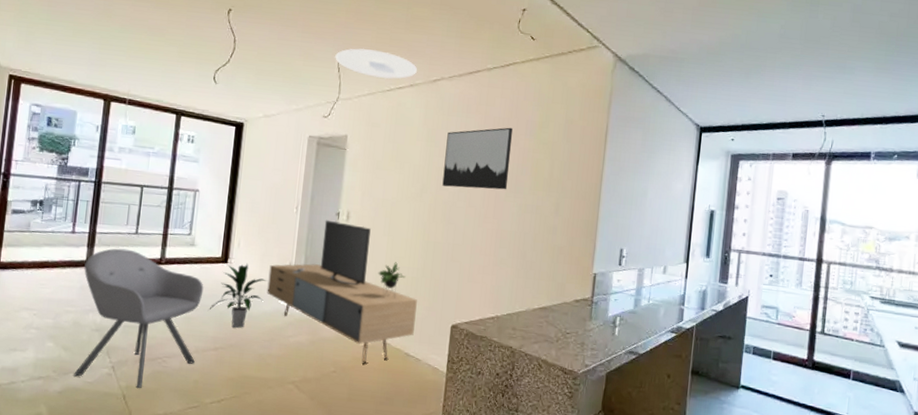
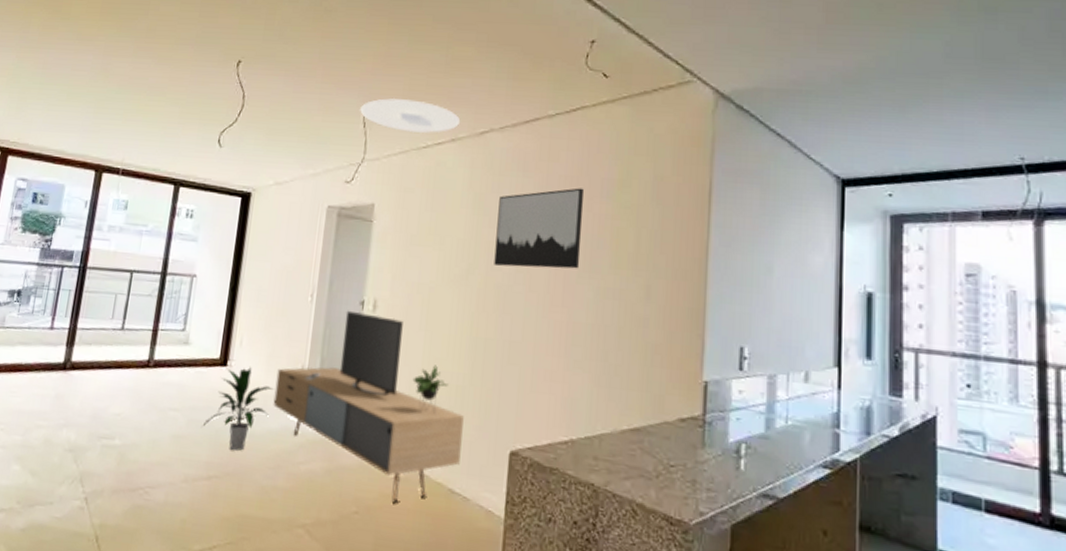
chair: present [73,248,204,388] -> none [39,347,198,527]

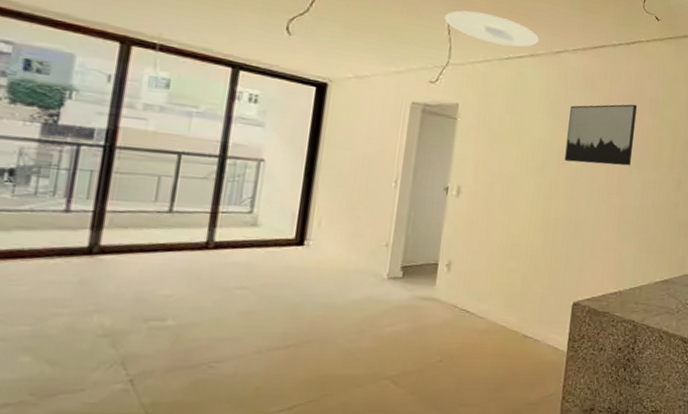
indoor plant: present [204,366,275,451] -> none [278,245,358,321]
media console: present [273,310,464,502] -> none [356,195,537,349]

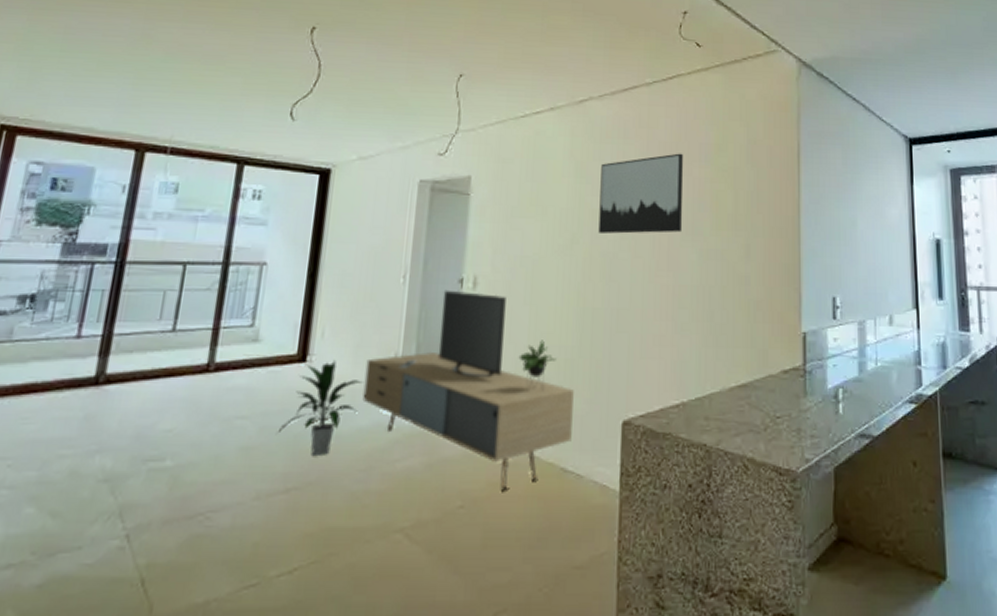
indoor plant: none [278,245,358,321] -> present [279,359,364,457]
media console: none [356,195,537,349] -> present [362,289,574,490]
ceiling light: present [444,10,540,48] -> none [452,67,559,103]

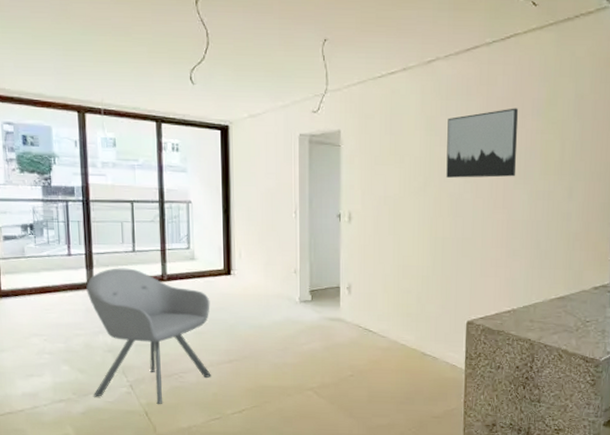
chair: none [62,354,271,565] -> present [86,268,211,404]
indoor plant: present [279,359,364,457] -> none [219,273,274,340]
media console: present [362,289,574,490] -> none [274,222,430,365]

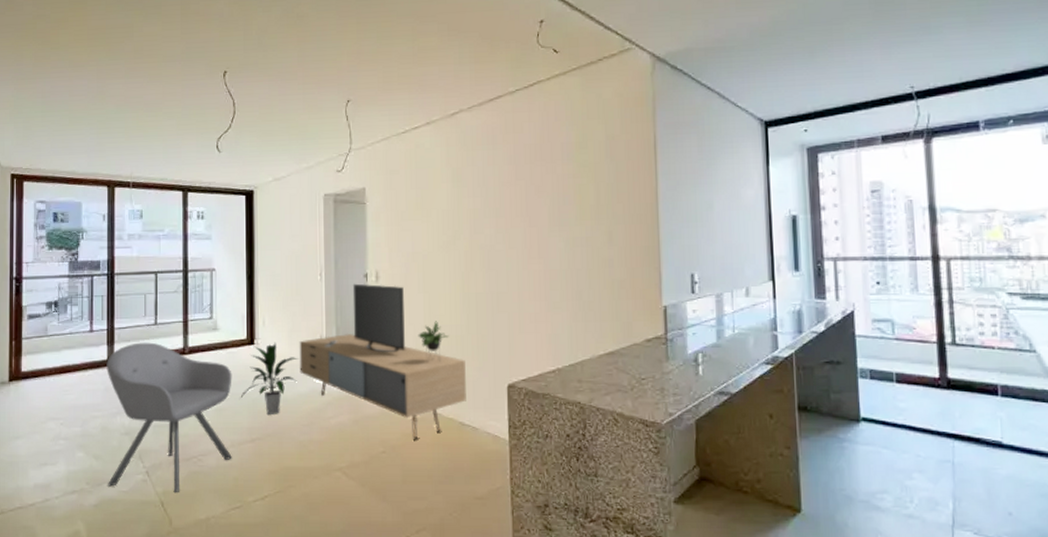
indoor plant: none [219,273,274,340] -> present [241,342,299,416]
media console: none [274,222,430,365] -> present [299,283,466,439]
wall art: present [446,108,518,178] -> none [475,153,550,229]

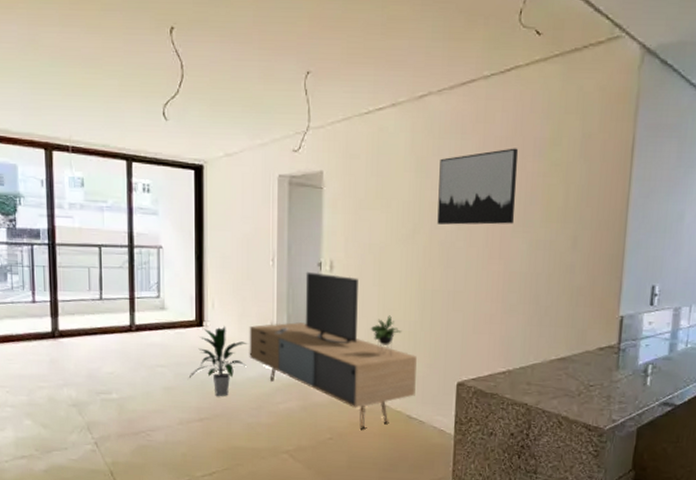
chair: present [106,342,232,492] -> none [51,316,181,464]
wall art: none [475,153,550,229] -> present [437,148,518,225]

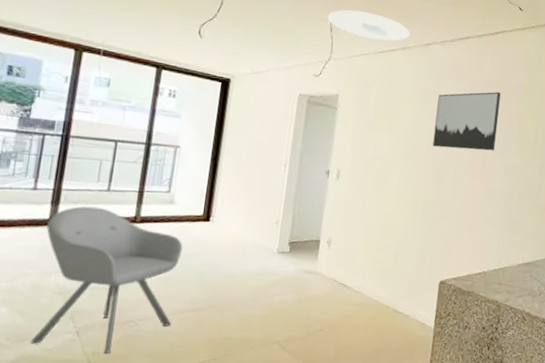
chair: none [51,316,181,464] -> present [30,206,183,354]
indoor plant: present [190,325,249,397] -> none [189,221,253,289]
media console: present [249,271,417,428] -> none [251,178,406,321]
ceiling light: none [300,64,400,100] -> present [327,9,411,42]

